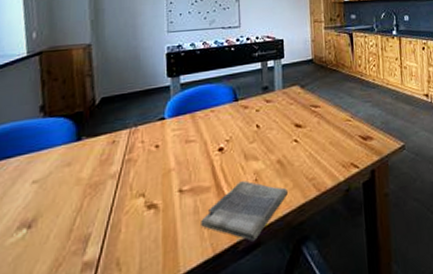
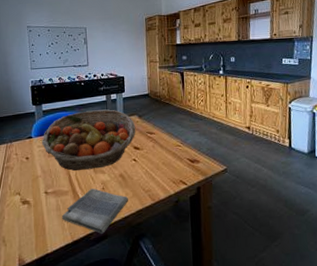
fruit basket: none [178,79,298,159] -> present [42,109,136,171]

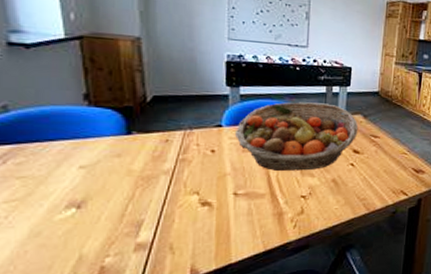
dish towel: present [62,188,128,234] -> none [254,193,339,243]

